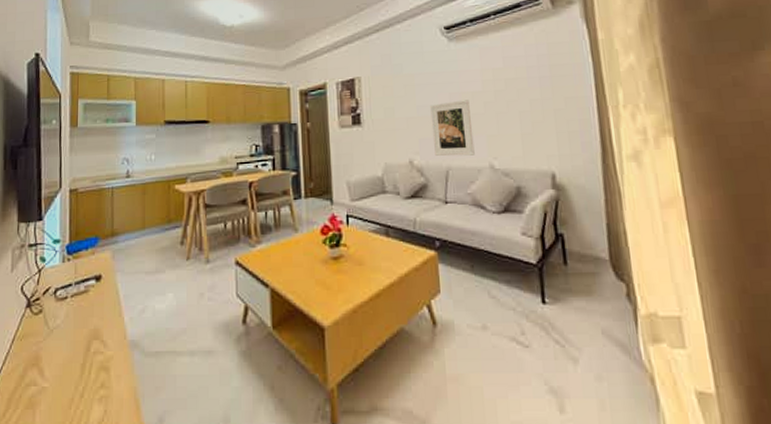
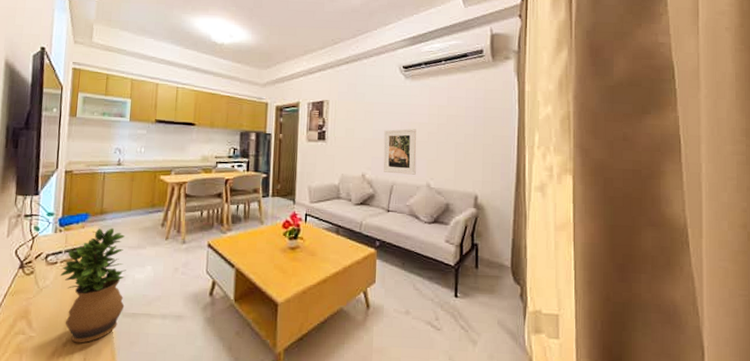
potted plant: none [71,251,146,392] -> present [60,227,126,343]

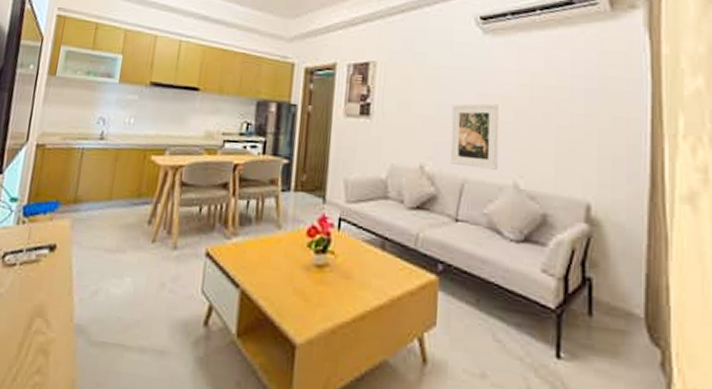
potted plant: present [60,227,126,343] -> none [17,220,101,378]

